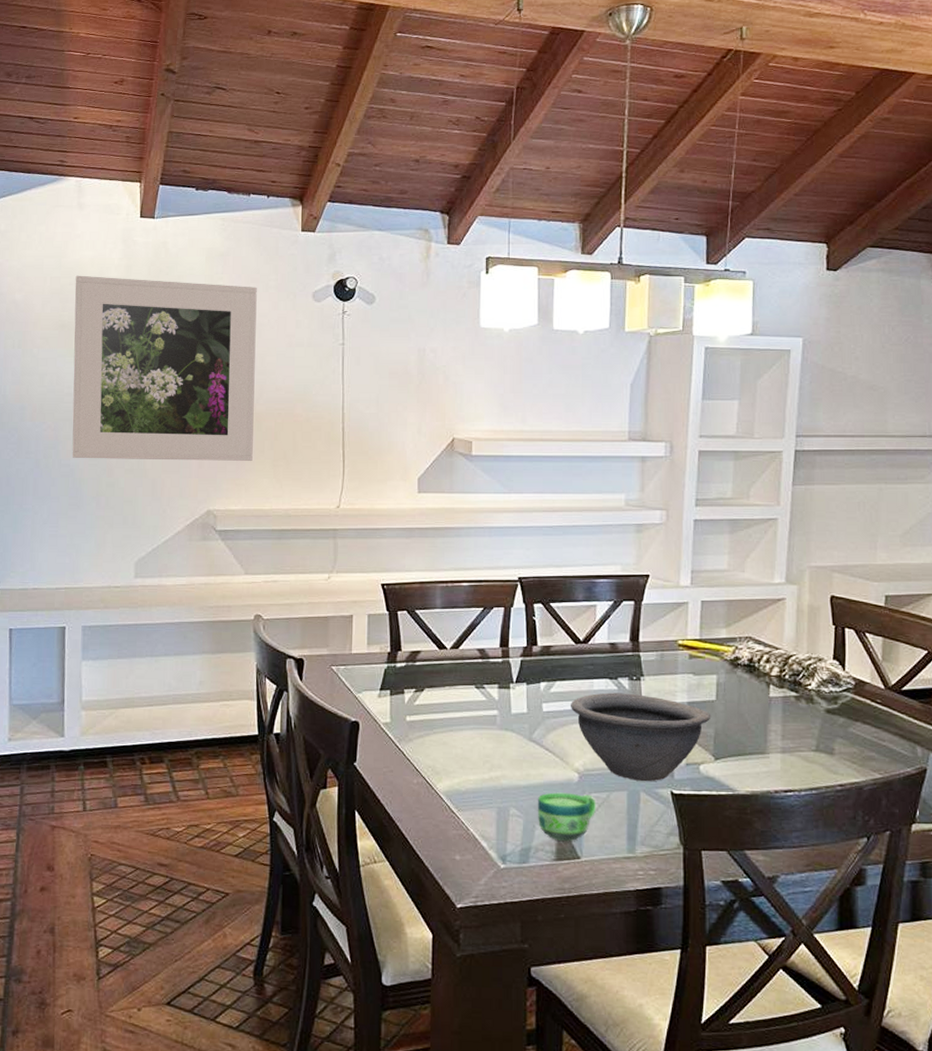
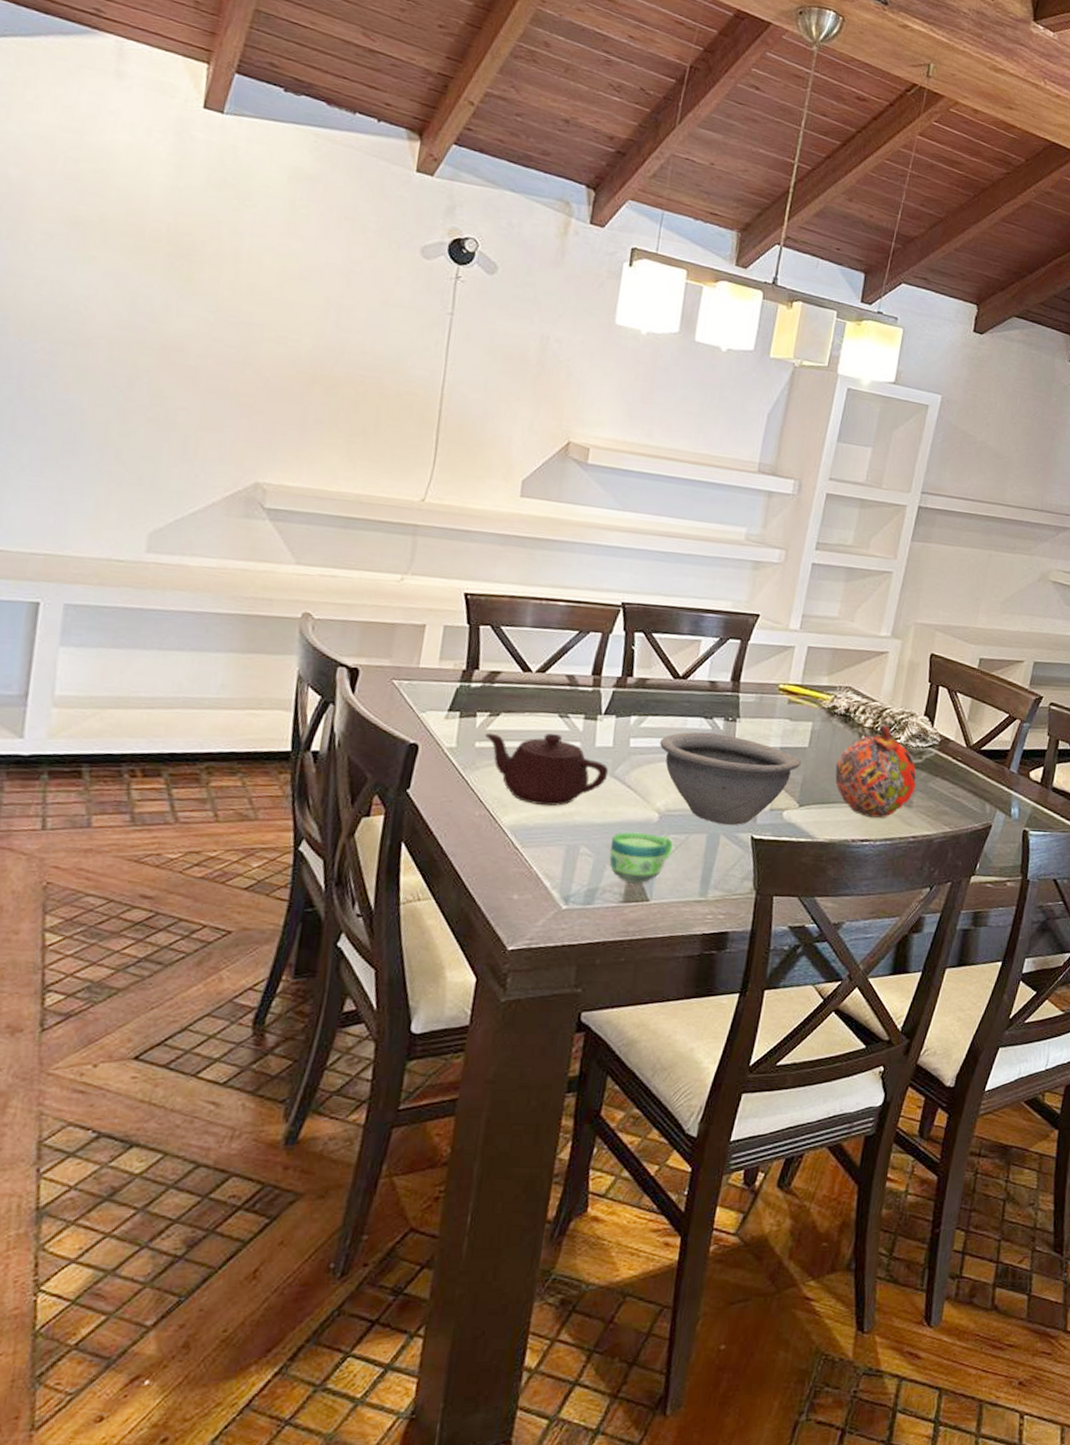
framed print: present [72,275,257,461] -> none [72,162,352,432]
teapot: none [414,703,527,772] -> present [485,732,609,806]
decorative ball: none [746,672,836,767] -> present [835,725,917,818]

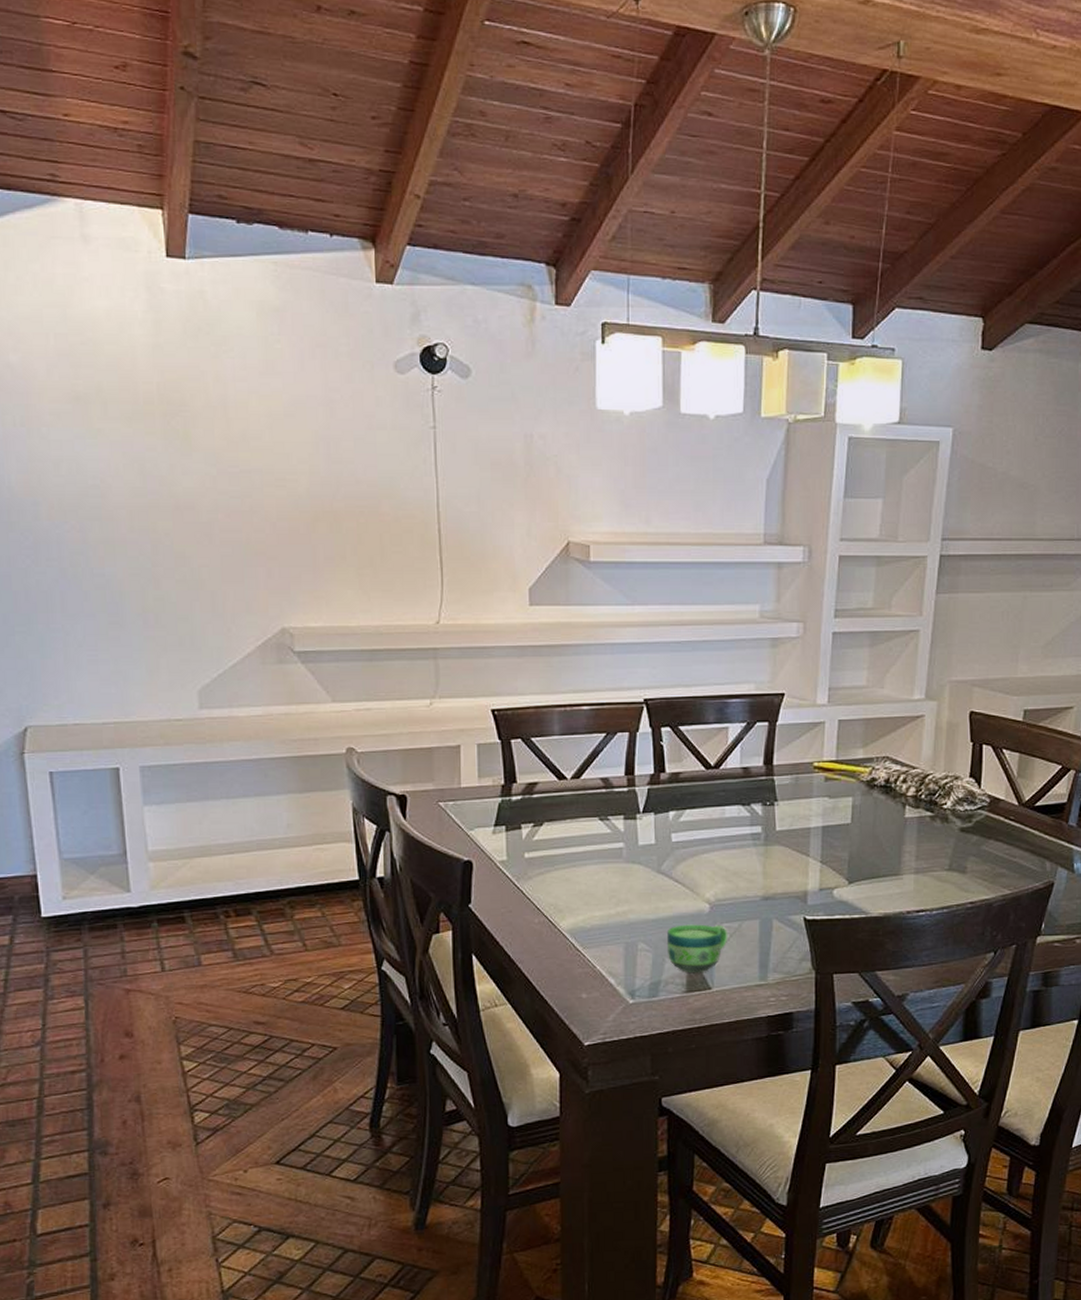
teapot: present [485,732,609,806] -> none [532,836,655,908]
bowl: present [660,731,802,826] -> none [701,819,846,909]
decorative ball: present [835,725,917,818] -> none [881,792,969,887]

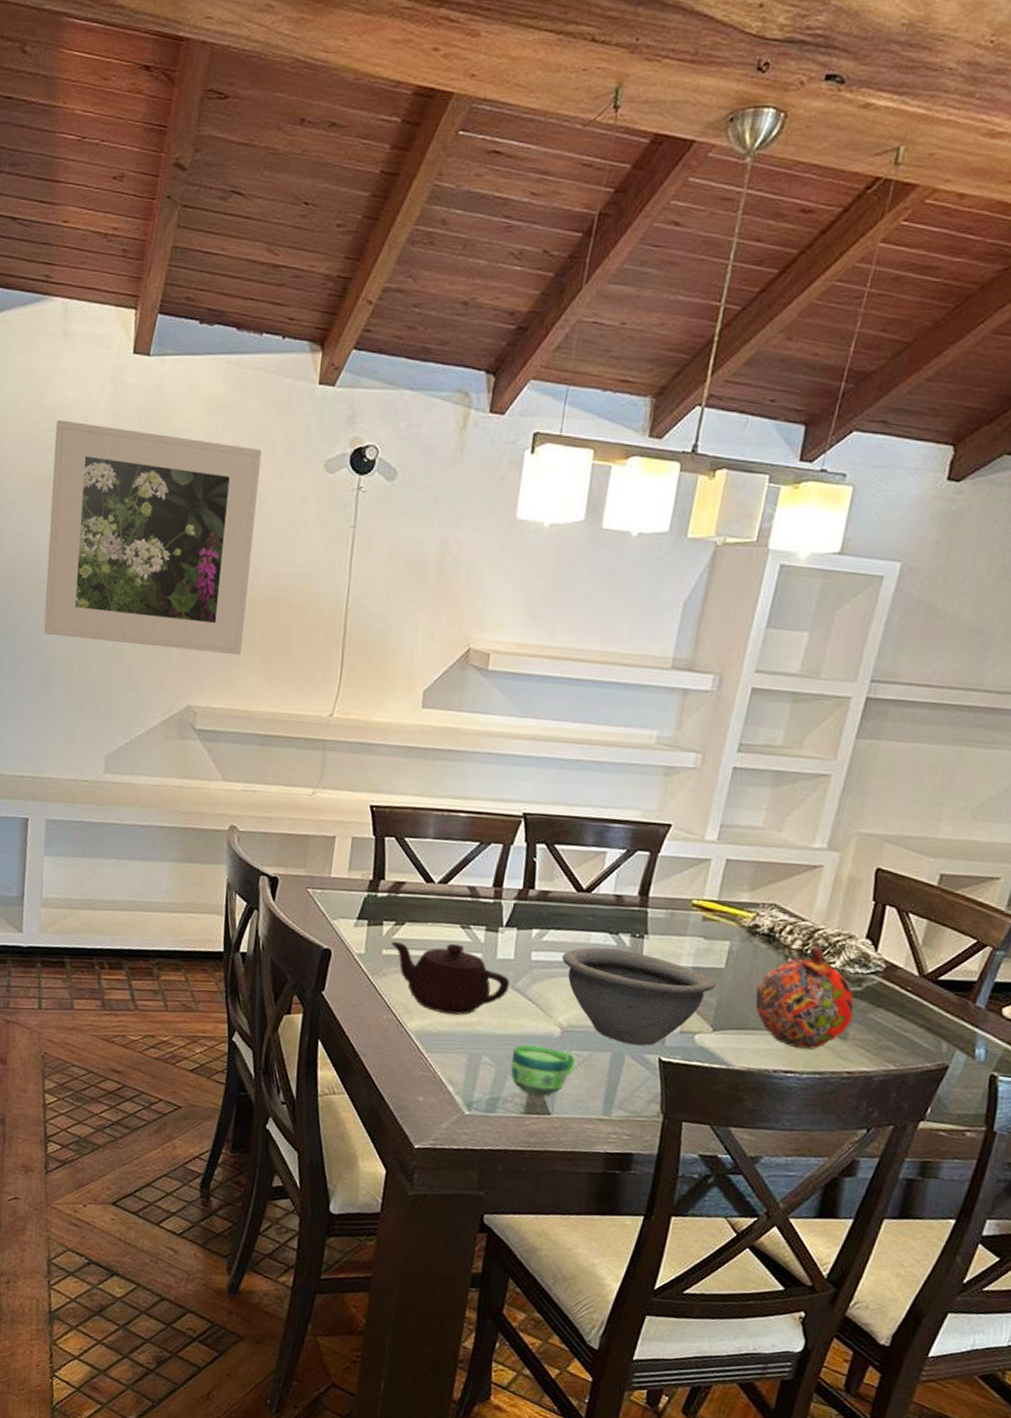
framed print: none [87,332,333,569] -> present [43,419,262,655]
teapot: none [532,836,655,908] -> present [391,941,510,1015]
bowl: none [701,819,846,909] -> present [562,947,717,1046]
decorative ball: none [881,792,969,887] -> present [755,947,854,1050]

